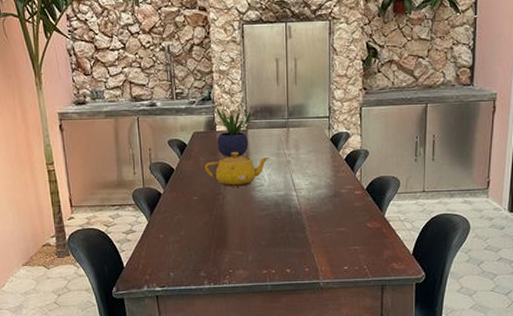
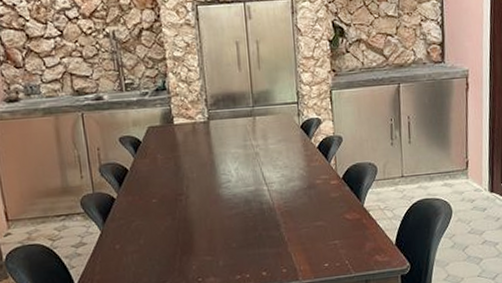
teapot: present [205,152,269,187] -> none [163,146,236,186]
potted plant: present [216,106,252,157] -> none [172,97,214,153]

